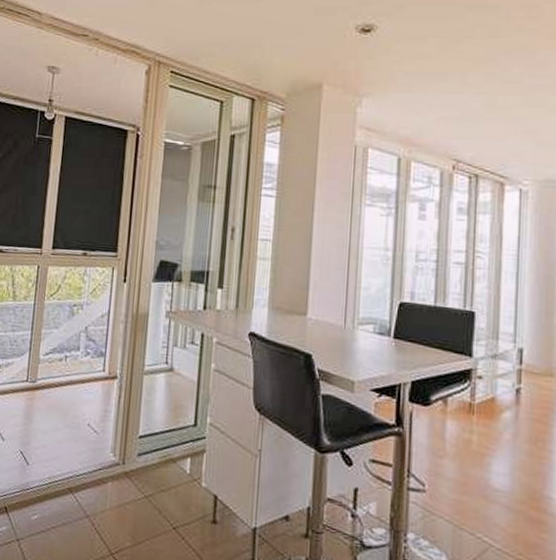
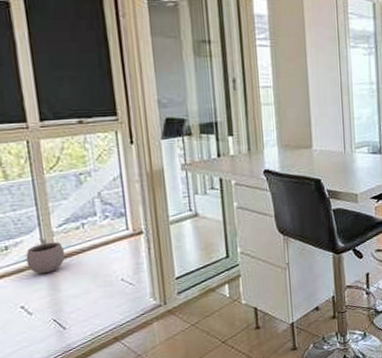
plant pot: none [11,363,46,401] -> present [26,238,66,274]

